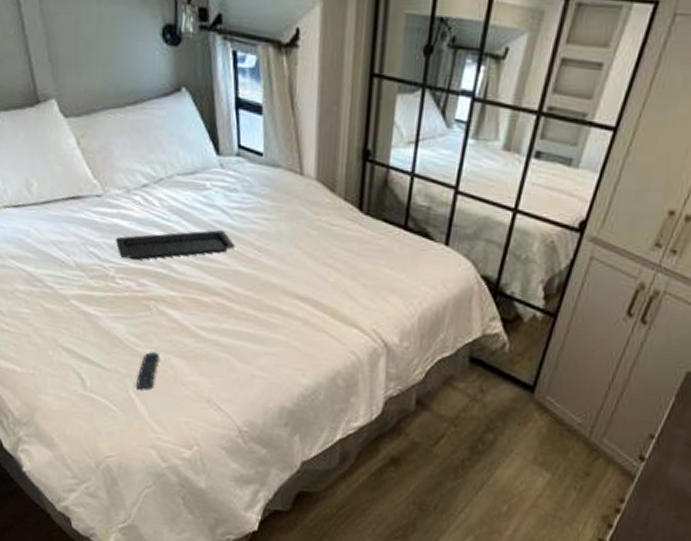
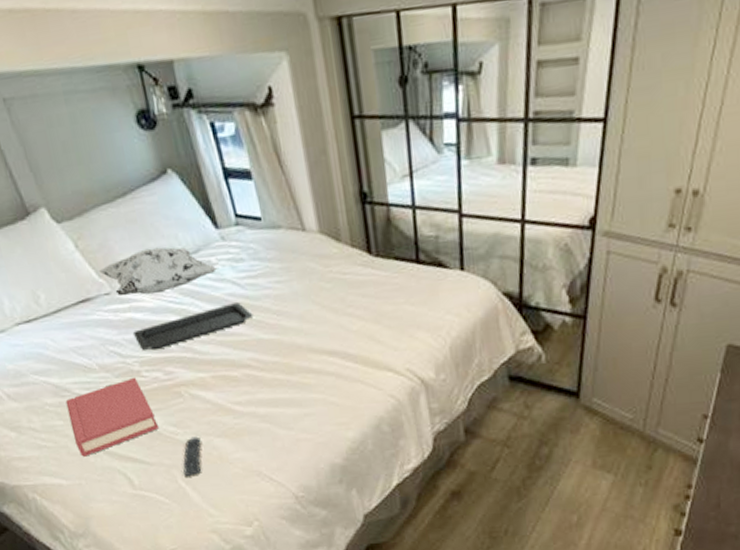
hardback book: none [36,281,121,349] -> present [65,377,158,457]
decorative pillow: none [94,160,211,206] -> present [98,247,218,295]

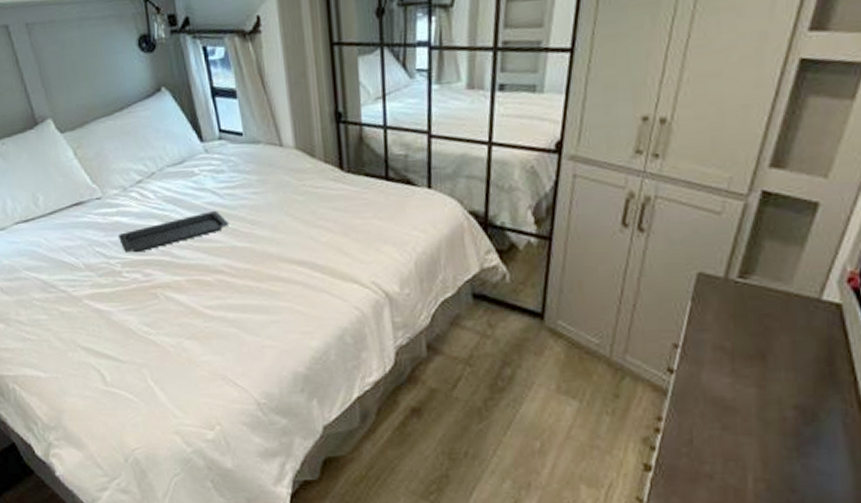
hardback book: present [65,377,158,457] -> none [51,277,133,351]
decorative pillow: present [98,247,218,295] -> none [92,157,200,201]
remote control: present [183,436,201,477] -> none [153,337,172,377]

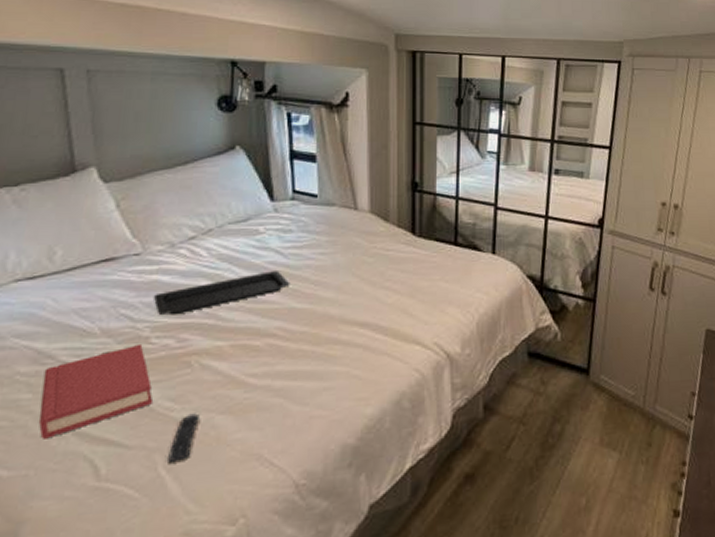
hardback book: none [51,277,133,351] -> present [39,343,152,439]
remote control: none [153,337,172,377] -> present [168,413,200,464]

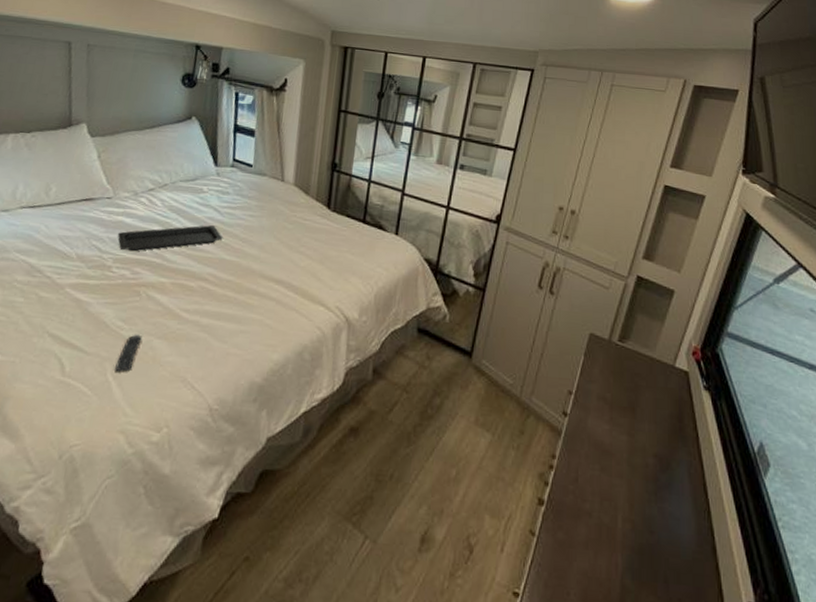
hardback book: present [39,343,152,439] -> none [26,270,109,336]

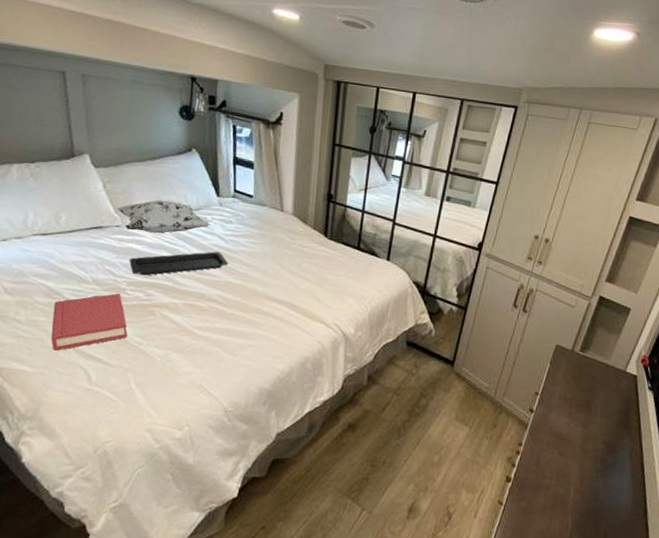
hardback book: none [26,270,109,336] -> present [51,293,127,351]
decorative pillow: none [108,169,207,206] -> present [116,199,211,234]
remote control: present [115,334,142,372] -> none [137,348,160,381]

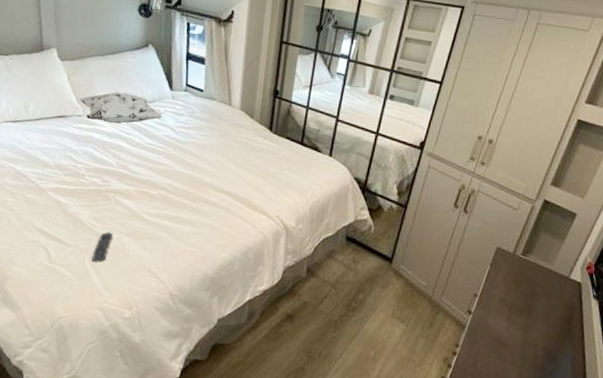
hardback book: present [51,293,127,351] -> none [17,178,85,230]
serving tray: present [129,251,229,276] -> none [88,142,179,163]
remote control: none [137,348,160,381] -> present [92,231,113,261]

